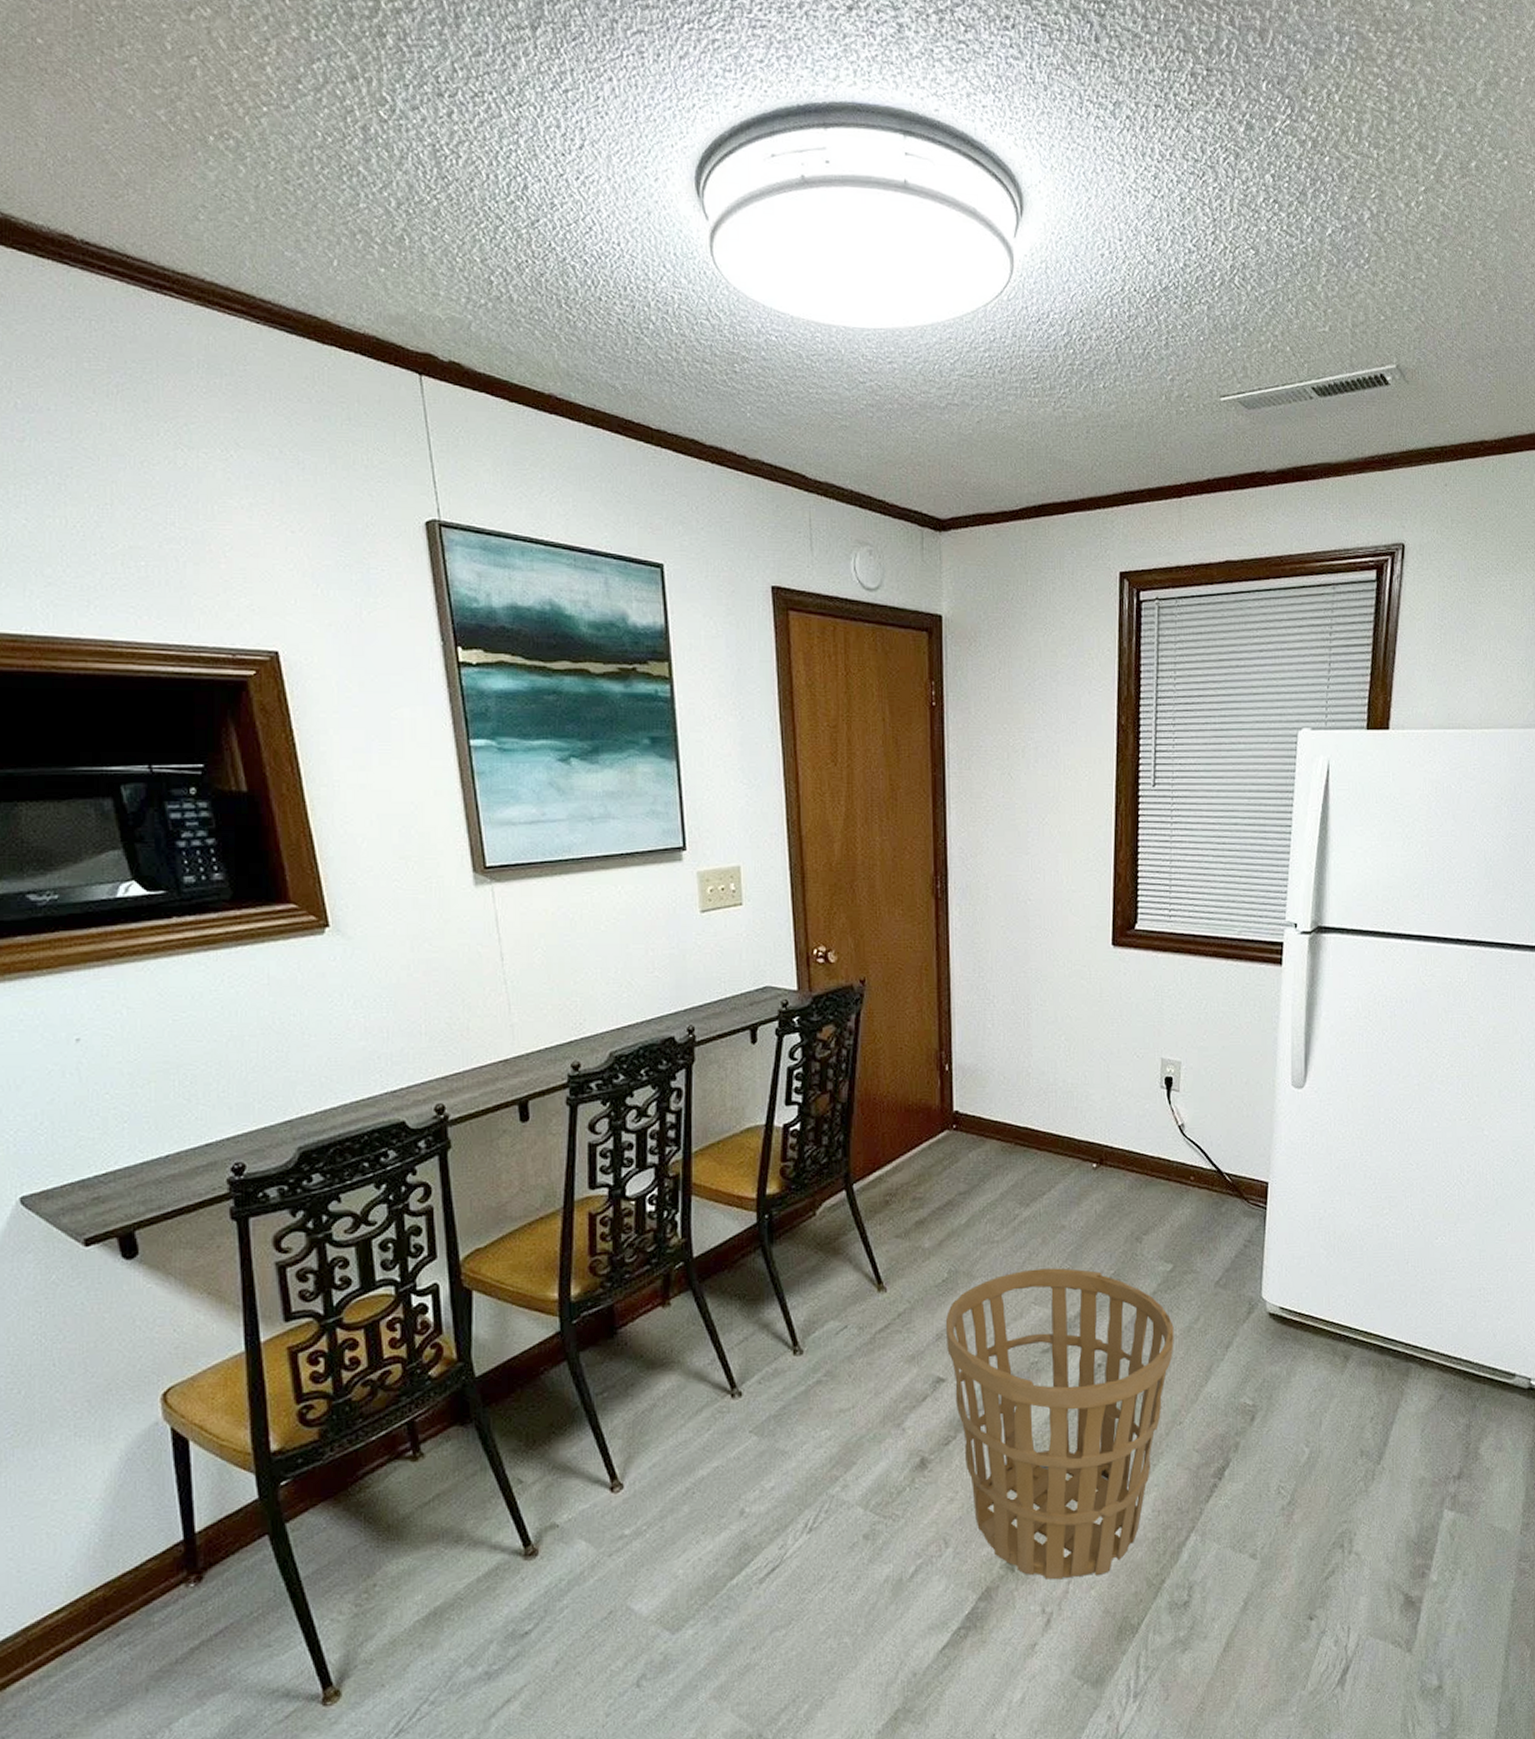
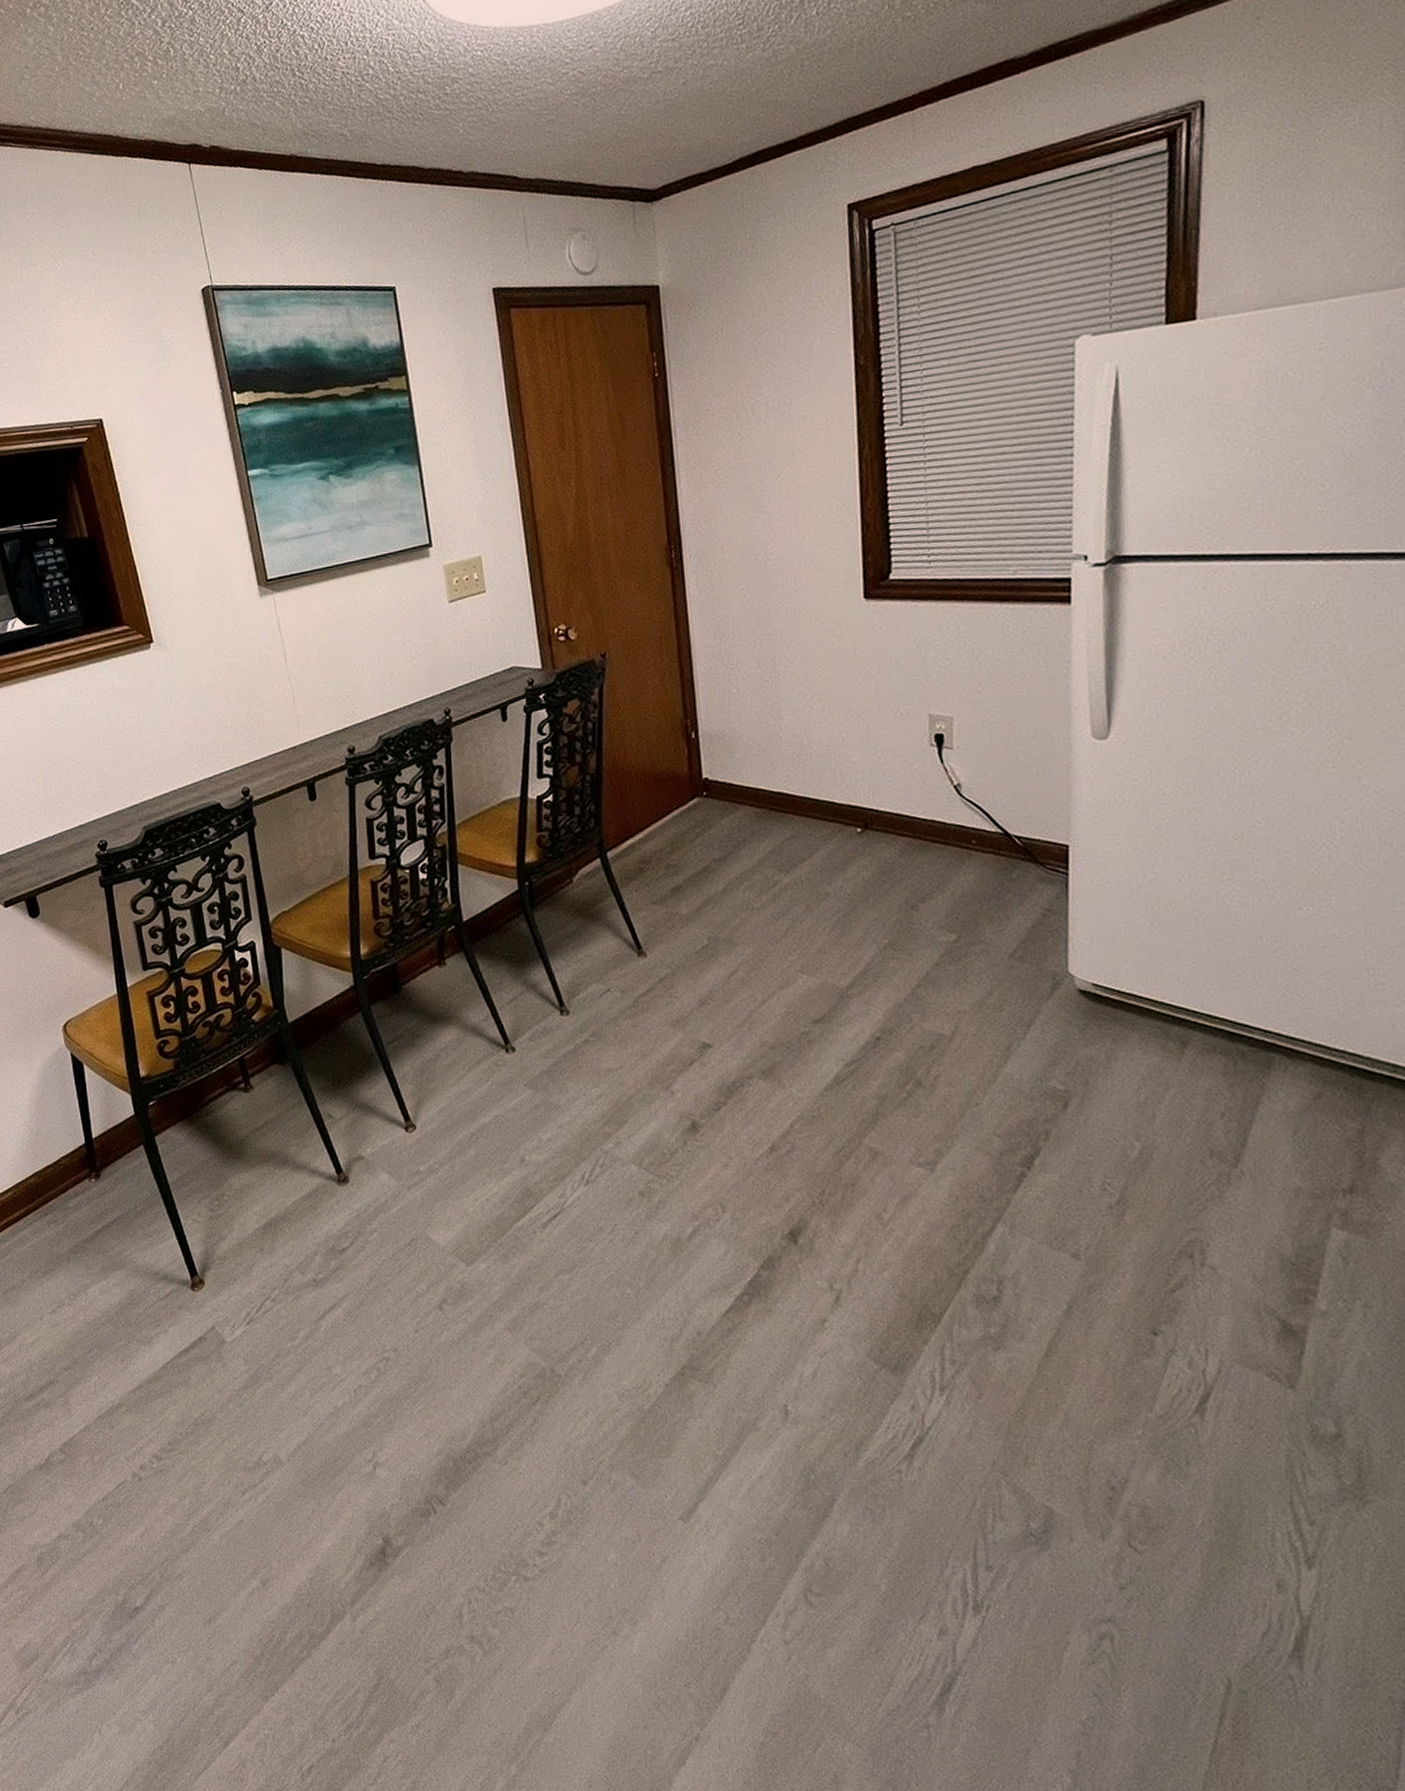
basket: present [945,1268,1174,1580] -> none [708,936,964,1258]

